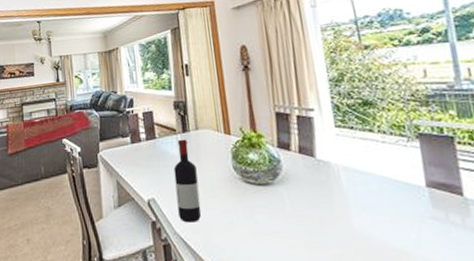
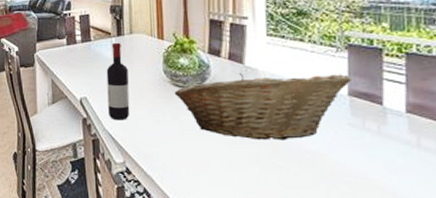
fruit basket: none [246,164,428,239] -> present [174,73,352,140]

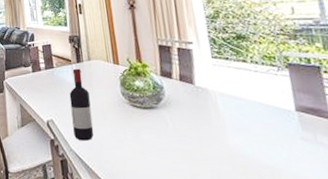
fruit basket: present [174,73,352,140] -> none [133,91,297,157]

